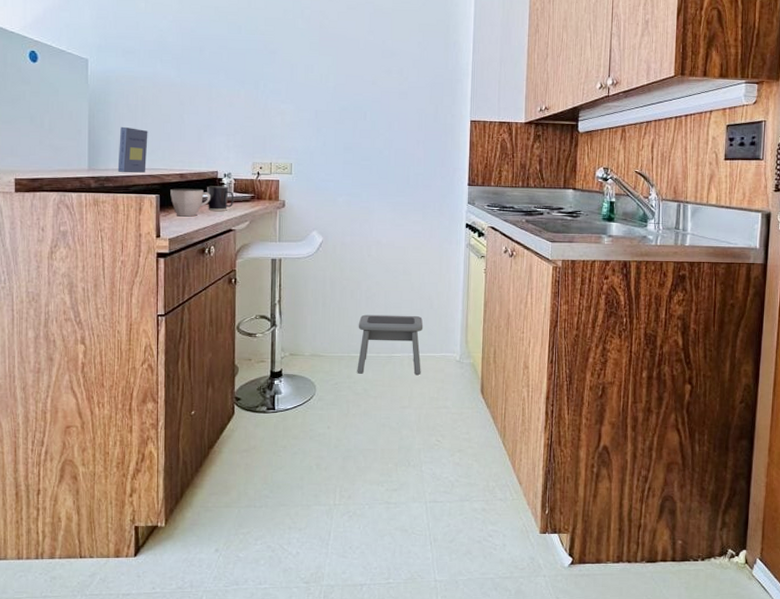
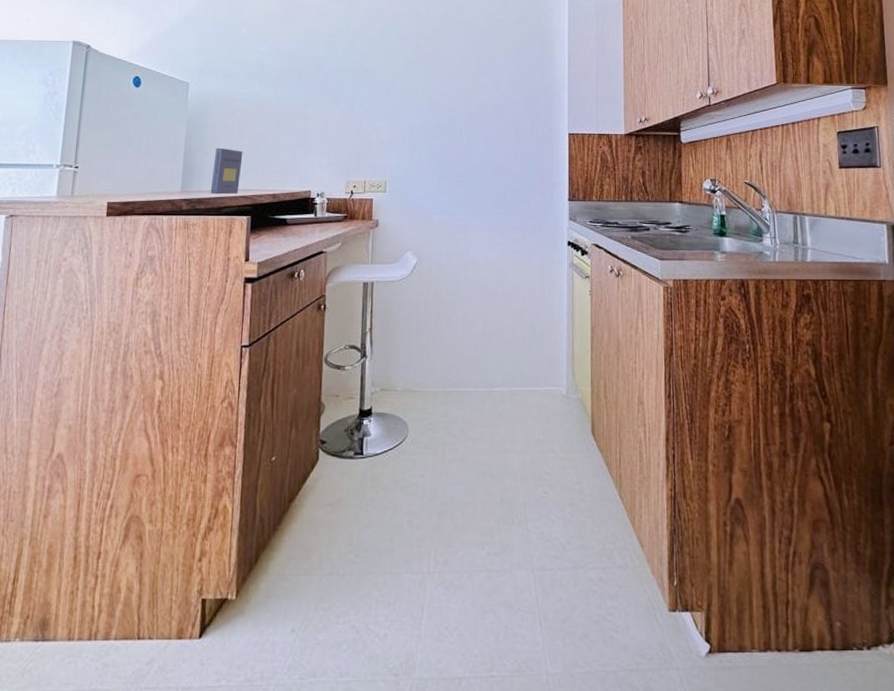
cup: present [170,188,210,217] -> none [261,209,302,239]
mug: present [207,186,235,212] -> none [299,206,327,233]
step stool: present [357,314,424,375] -> none [453,343,526,412]

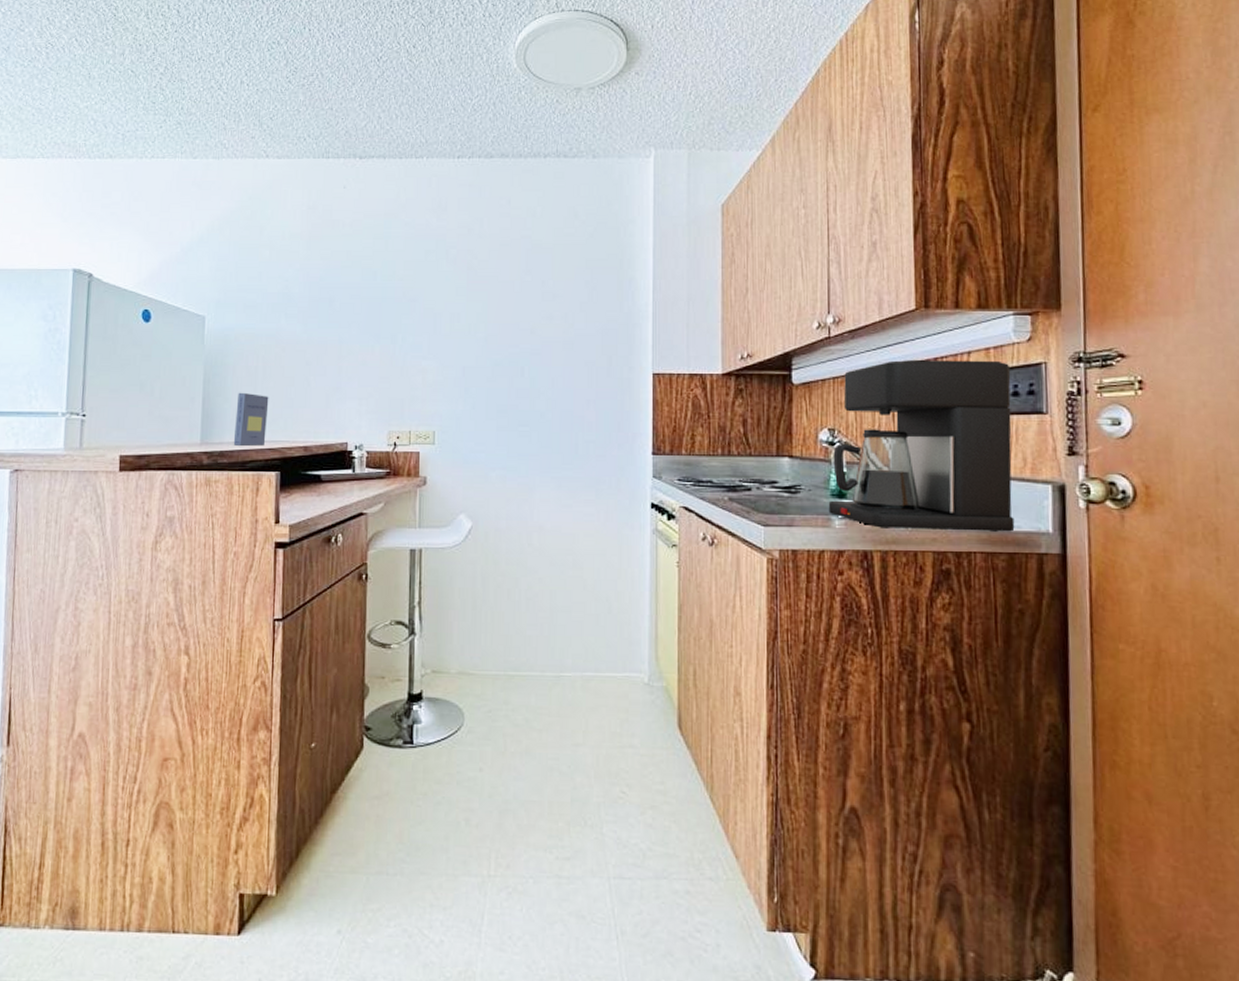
coffee maker: none [712,124,859,264] -> present [828,360,1015,533]

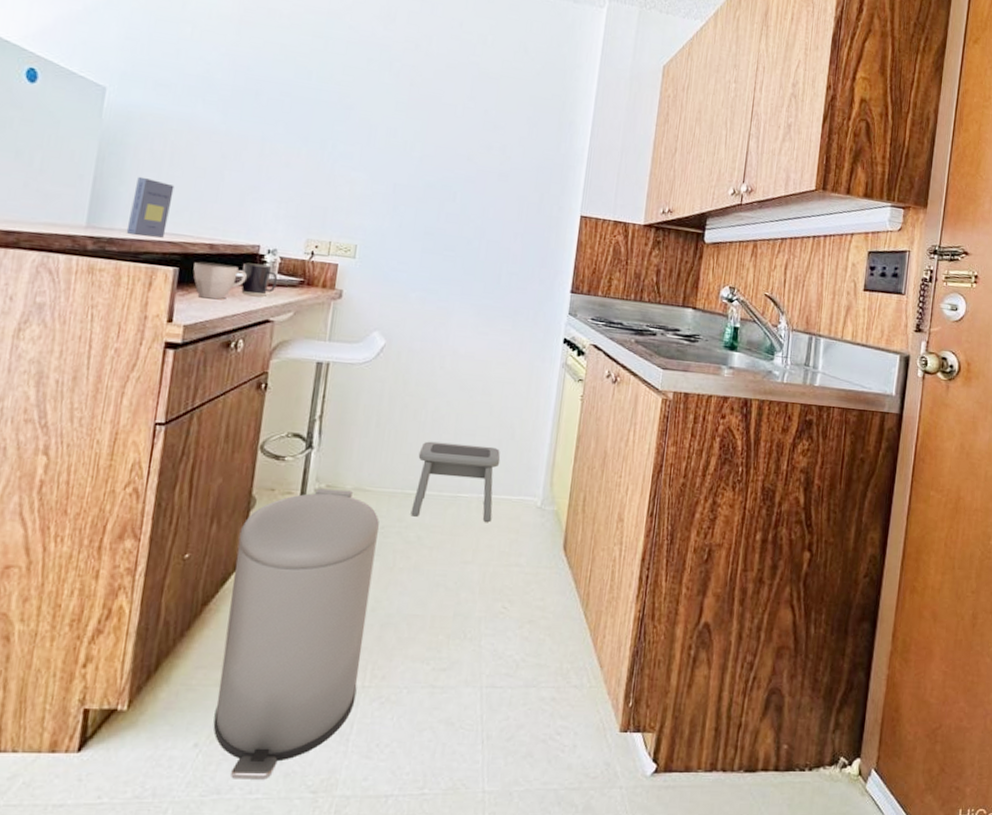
cup: none [292,464,339,498] -> present [193,261,247,300]
mug: none [335,460,367,492] -> present [241,262,278,296]
pedal bin: none [353,674,486,969] -> present [213,488,379,780]
step stool: none [516,620,600,701] -> present [410,441,501,522]
coffee maker: present [828,360,1015,533] -> none [720,233,883,392]

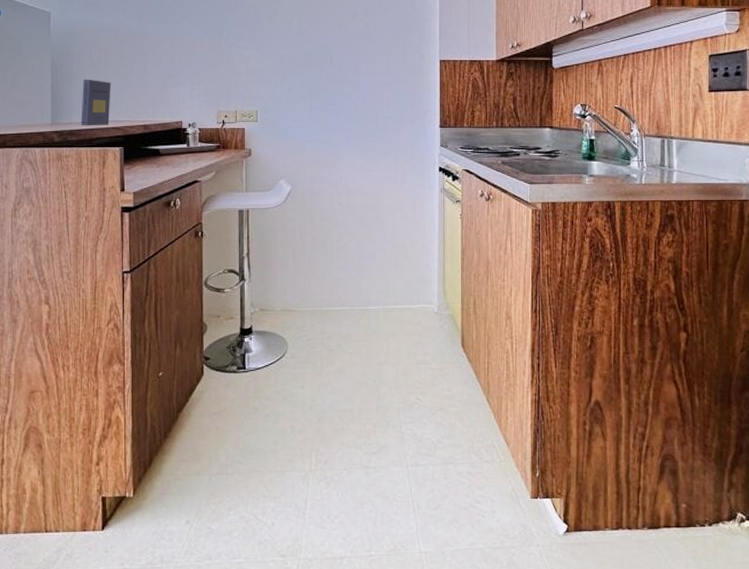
cup: present [193,261,247,300] -> none [134,140,175,169]
pedal bin: present [213,488,379,780] -> none [198,312,306,548]
mug: present [241,262,278,296] -> none [172,136,200,163]
step stool: present [410,441,501,522] -> none [330,265,398,329]

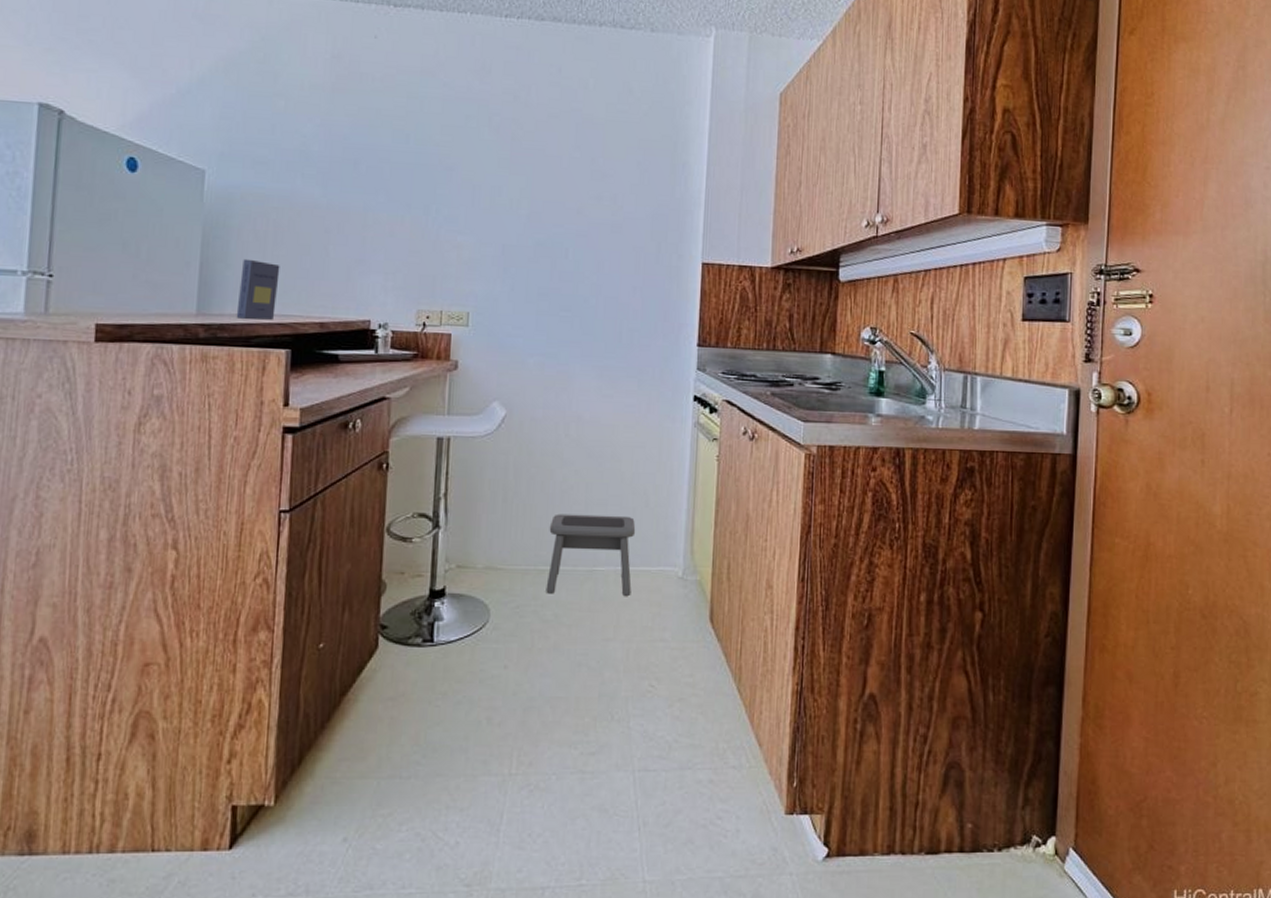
step stool: none [330,265,398,329] -> present [546,513,636,596]

